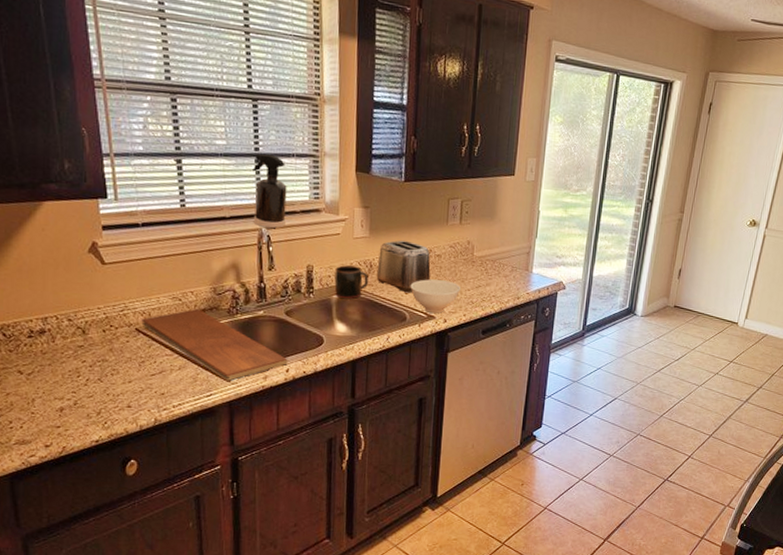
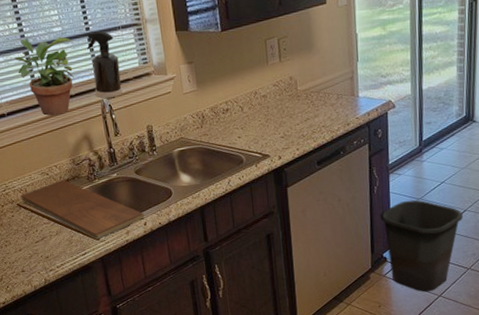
potted plant: none [163,143,236,237] -> present [15,36,75,117]
mug: present [334,265,368,299] -> none [171,119,203,152]
toaster: present [376,240,431,292] -> none [208,87,259,136]
bowl: present [410,279,460,313] -> none [242,119,290,152]
waste bin: none [535,381,614,474] -> present [380,199,464,292]

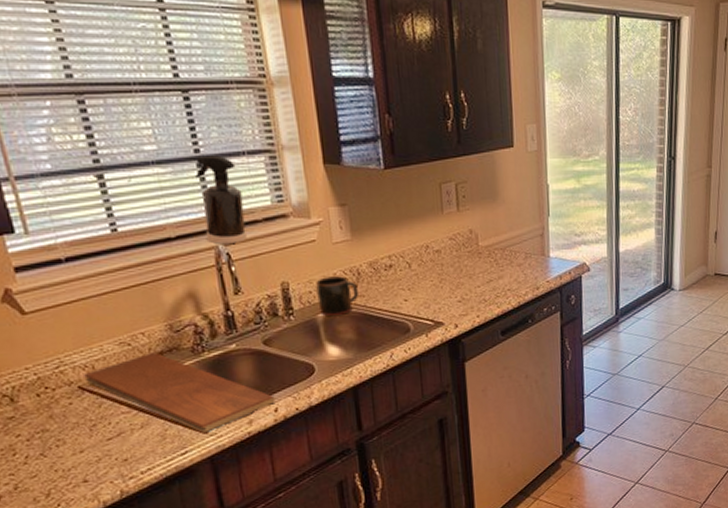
potted plant: present [15,36,75,117] -> none [80,155,176,265]
mug: none [171,119,203,152] -> present [316,276,358,317]
waste bin: present [380,199,464,292] -> none [572,375,662,479]

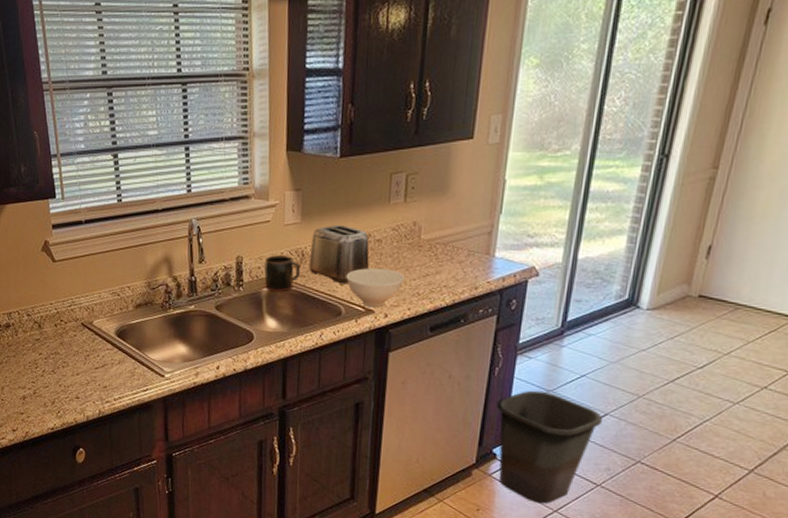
chopping board: present [84,352,277,433] -> none [86,304,220,377]
spray bottle: present [195,155,247,244] -> none [183,140,216,218]
toaster: none [366,238,431,299] -> present [308,224,370,283]
bowl: none [409,279,469,319] -> present [346,268,404,307]
waste bin: none [572,375,662,479] -> present [496,390,604,504]

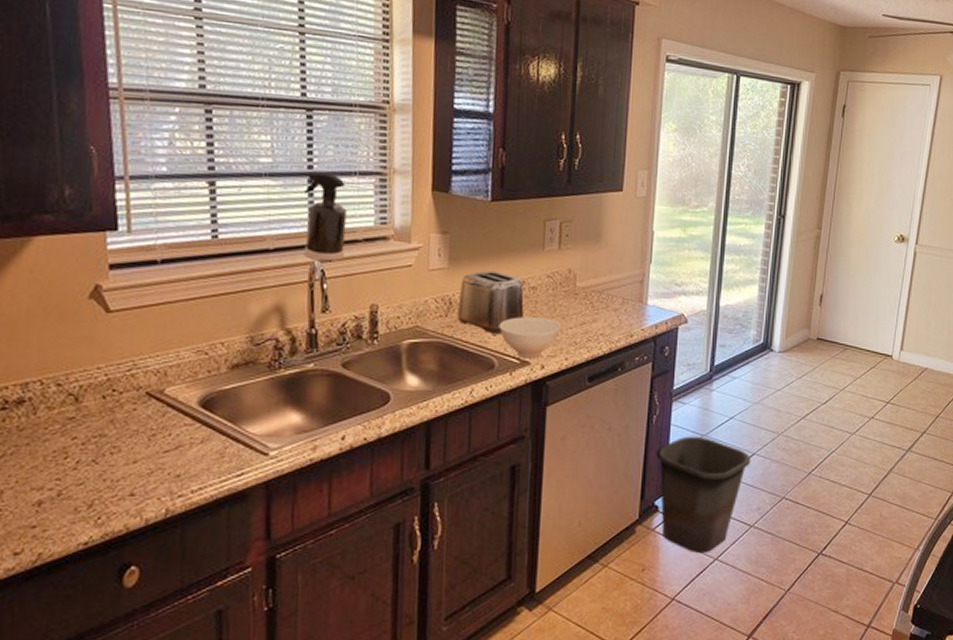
spray bottle: none [183,140,216,218] -> present [303,172,347,261]
mug: present [264,255,300,292] -> none [404,303,447,345]

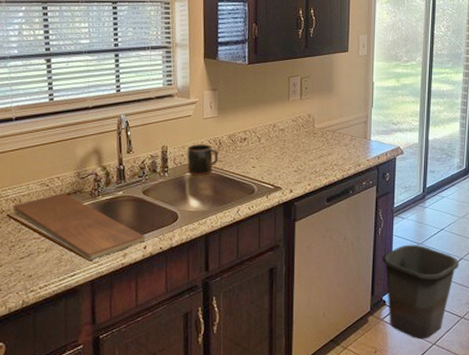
chopping board: none [154,364,346,455] -> present [12,193,147,260]
spray bottle: present [303,172,347,261] -> none [113,48,143,114]
mug: none [404,303,447,345] -> present [187,144,218,176]
toaster: present [457,270,524,333] -> none [225,117,275,166]
bowl: present [499,317,561,358] -> none [257,152,304,184]

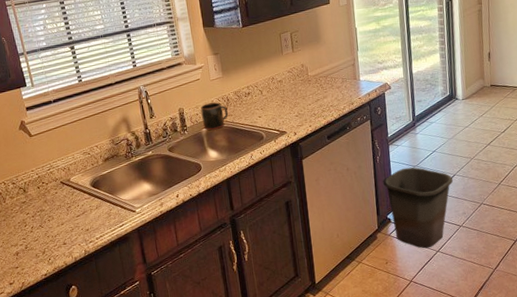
chopping board: present [12,193,147,260] -> none [64,158,178,212]

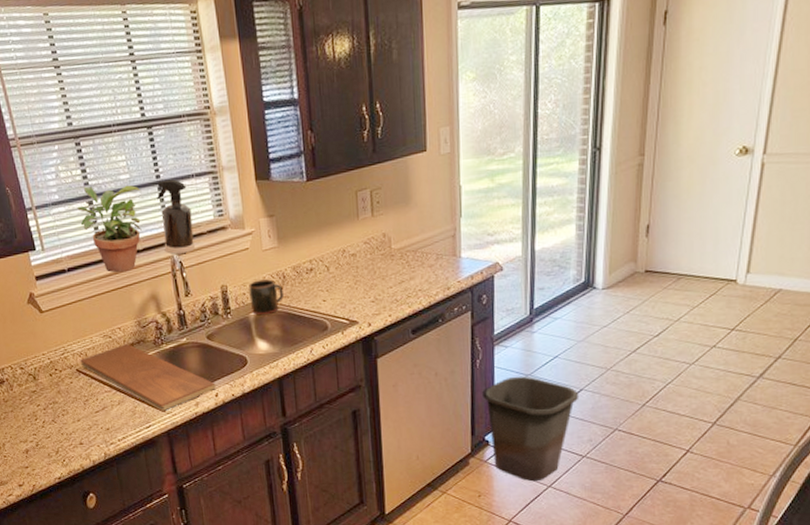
potted plant: none [61,33,115,102] -> present [77,185,143,273]
chopping board: none [64,158,178,212] -> present [80,344,217,411]
spray bottle: none [126,28,157,85] -> present [157,179,195,254]

